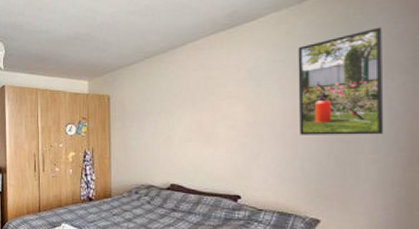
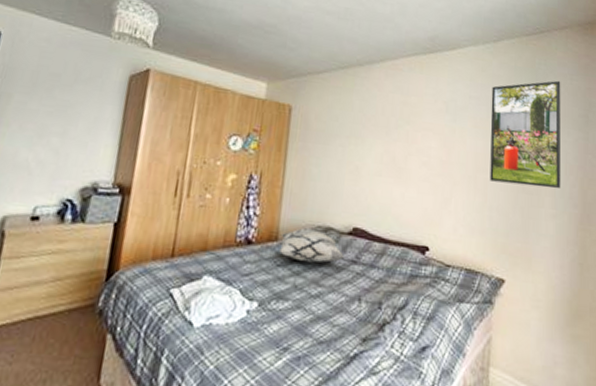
decorative pillow: none [114,187,166,212] -> present [279,228,345,263]

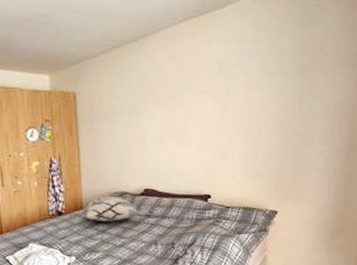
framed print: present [489,80,562,189] -> none [263,19,335,130]

